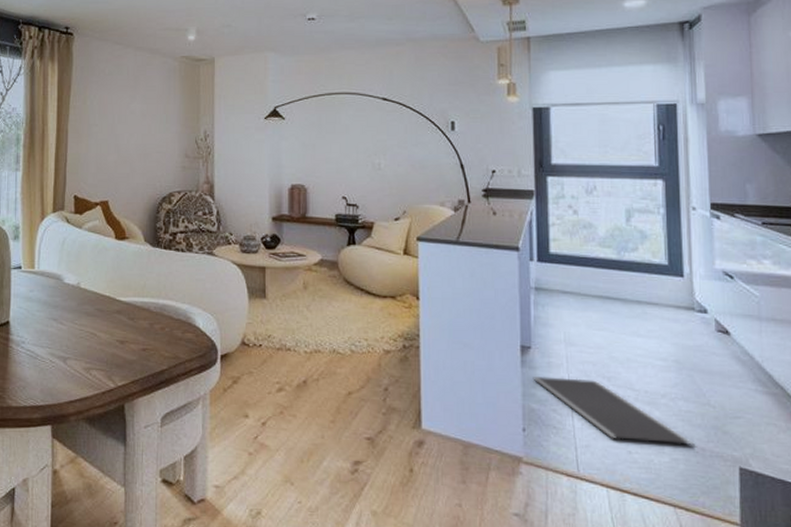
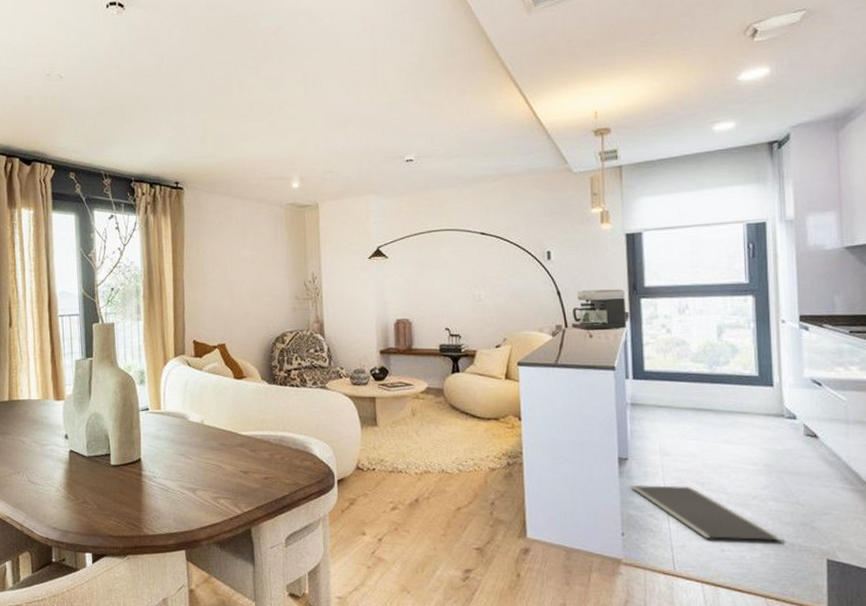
coffee maker: none [474,165,533,207] -> present [571,289,627,330]

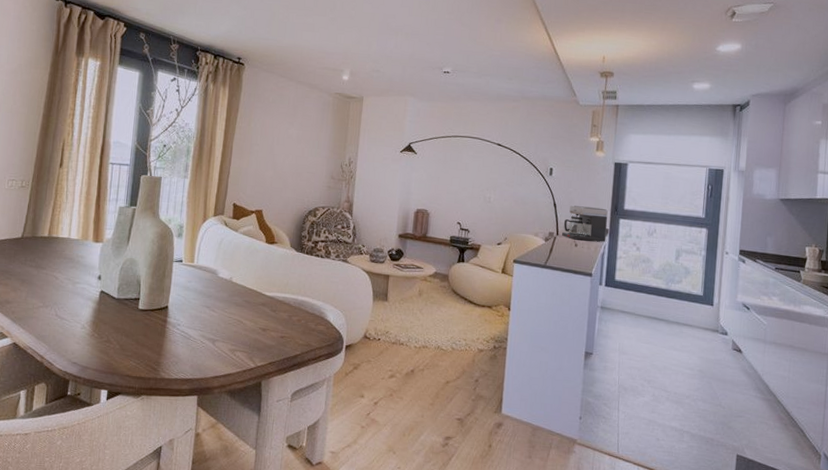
door mat: present [630,485,785,542] -> none [591,377,707,437]

